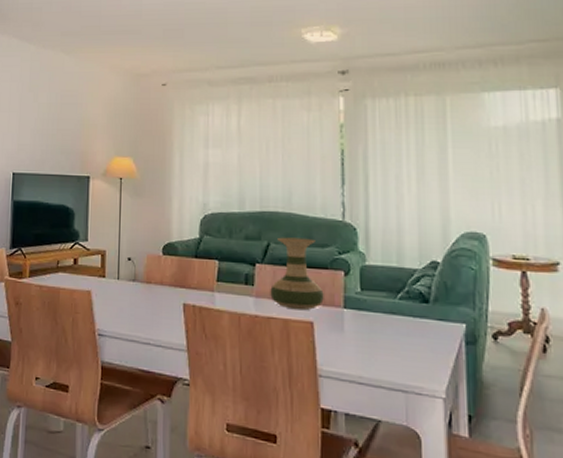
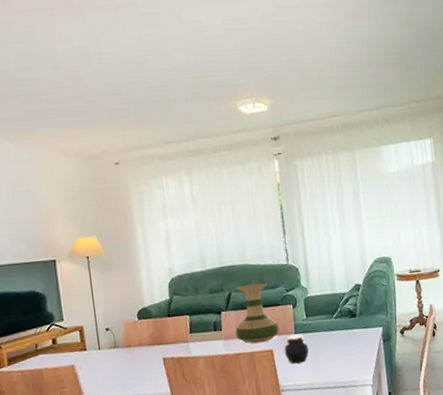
jar: none [327,308,361,347] -> present [284,334,309,364]

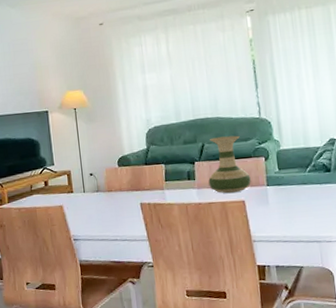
jar: present [284,334,309,364] -> none [256,186,282,216]

